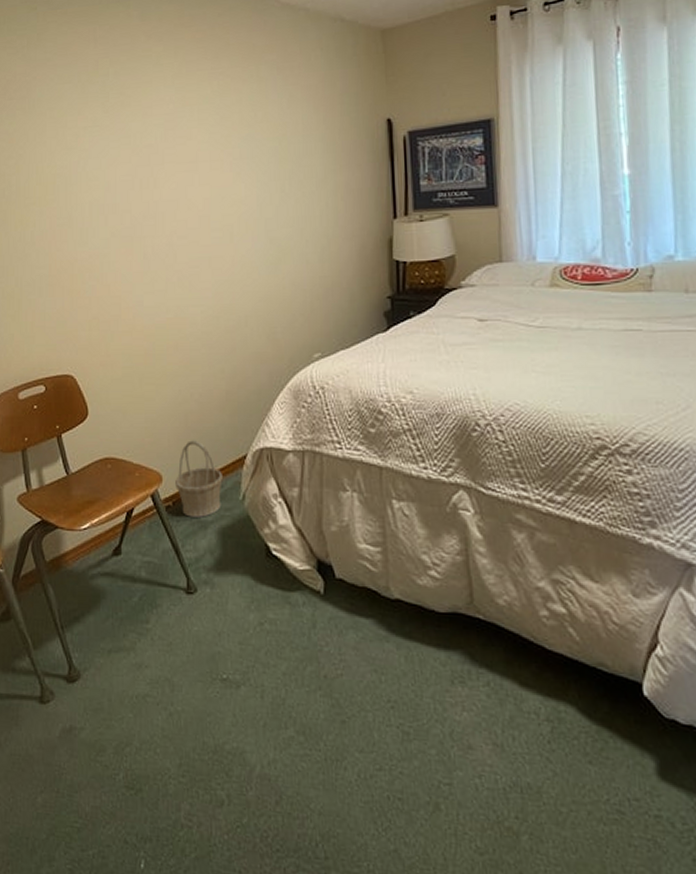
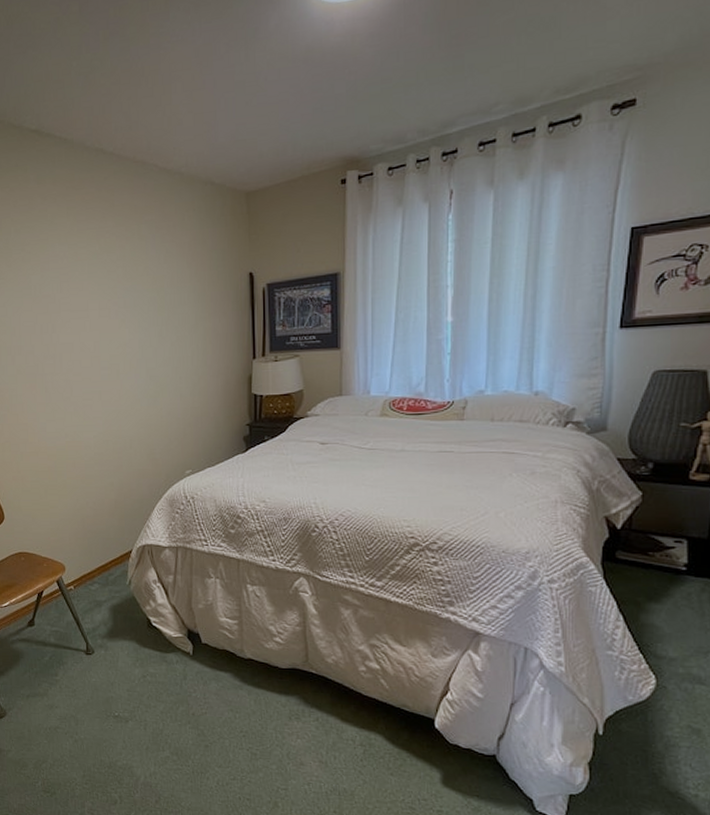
basket: present [175,440,224,517] -> none [76,539,114,598]

